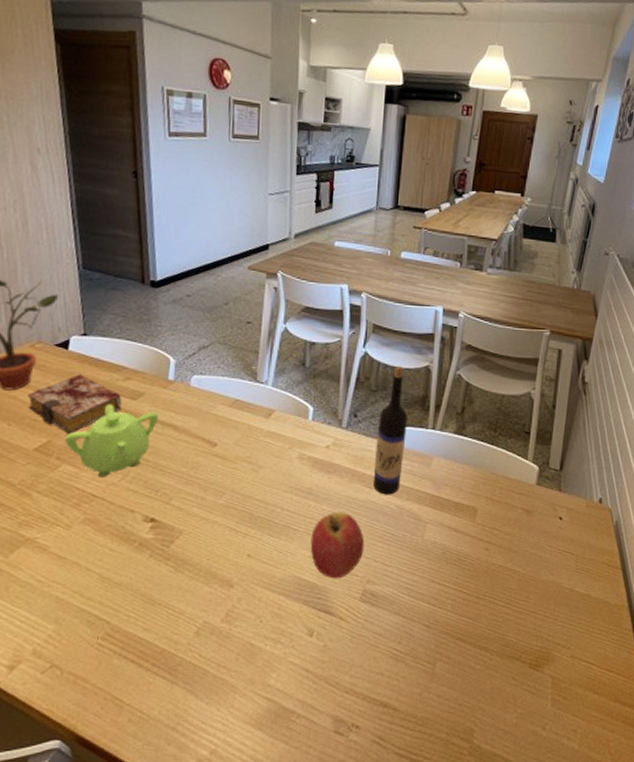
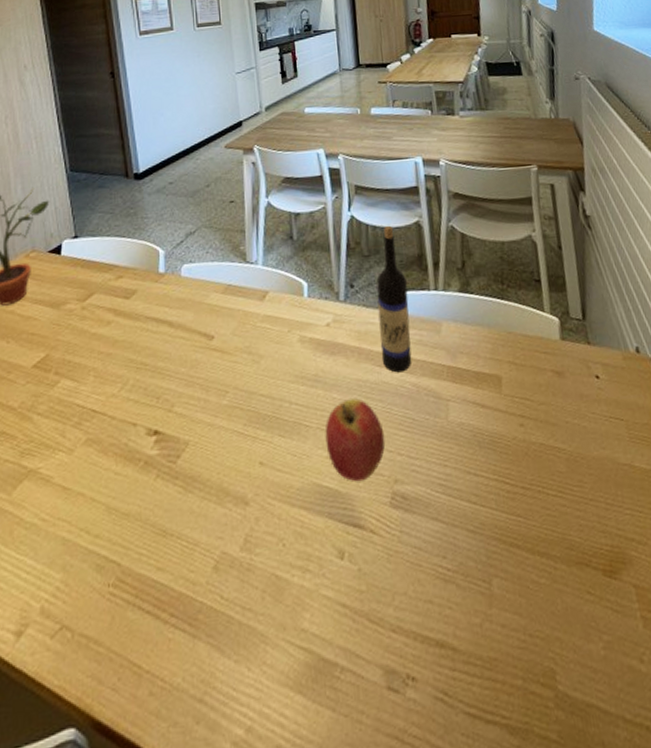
book: present [26,374,122,434] -> none [23,278,116,345]
teapot: present [64,404,159,477] -> none [62,306,153,389]

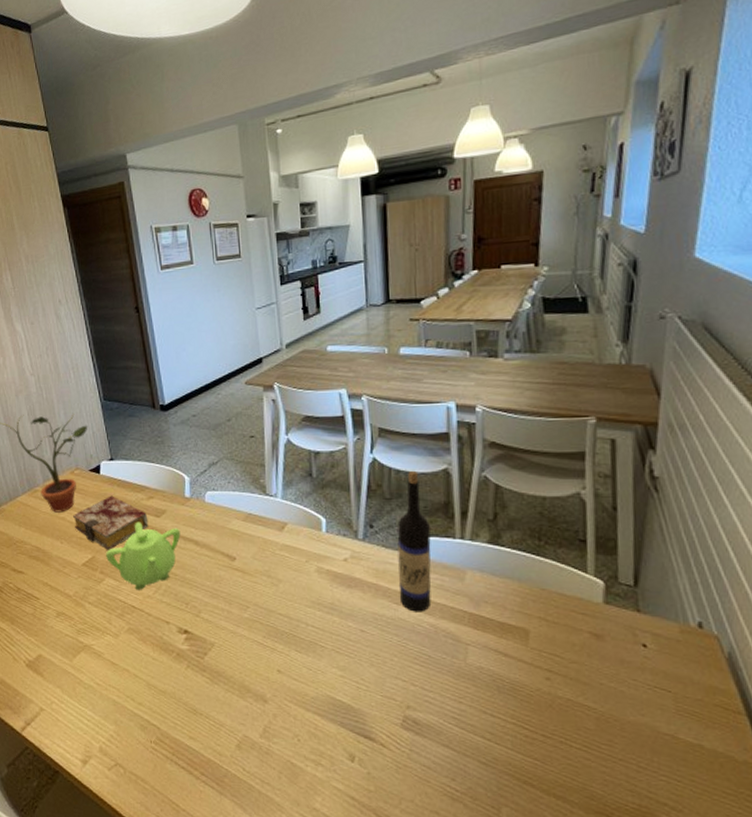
book: none [23,278,116,345] -> present [72,495,149,550]
teapot: none [62,306,153,389] -> present [105,521,181,590]
apple: present [325,398,385,482] -> none [339,629,399,702]

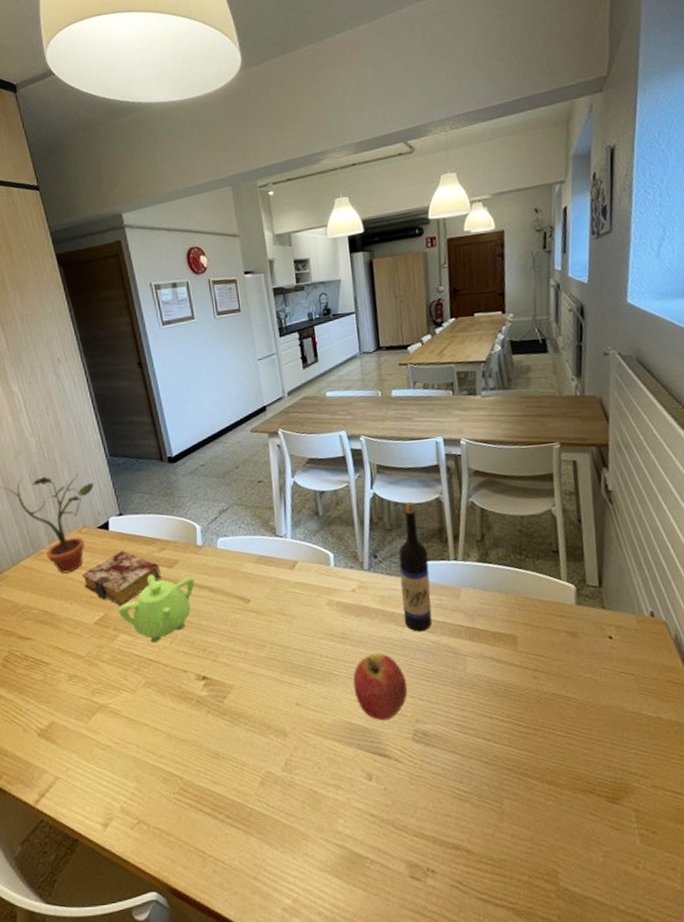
apple: none [339,629,399,702] -> present [353,653,408,721]

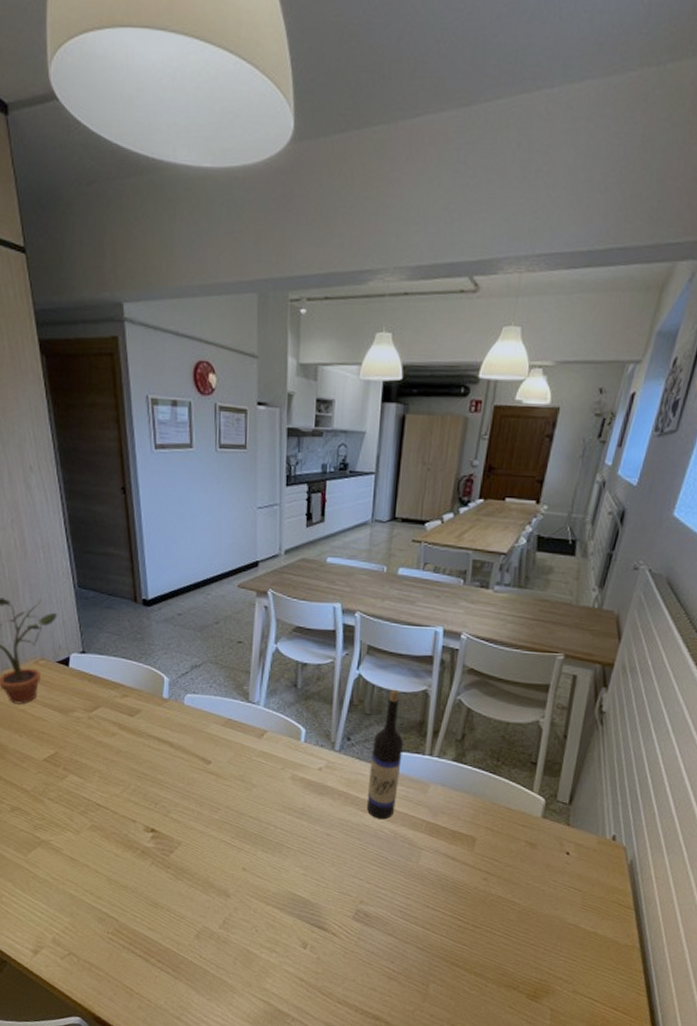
book: present [81,550,162,606] -> none [34,690,121,747]
teapot: present [118,574,195,643] -> none [70,719,155,788]
apple: present [353,653,408,721] -> none [303,833,358,897]

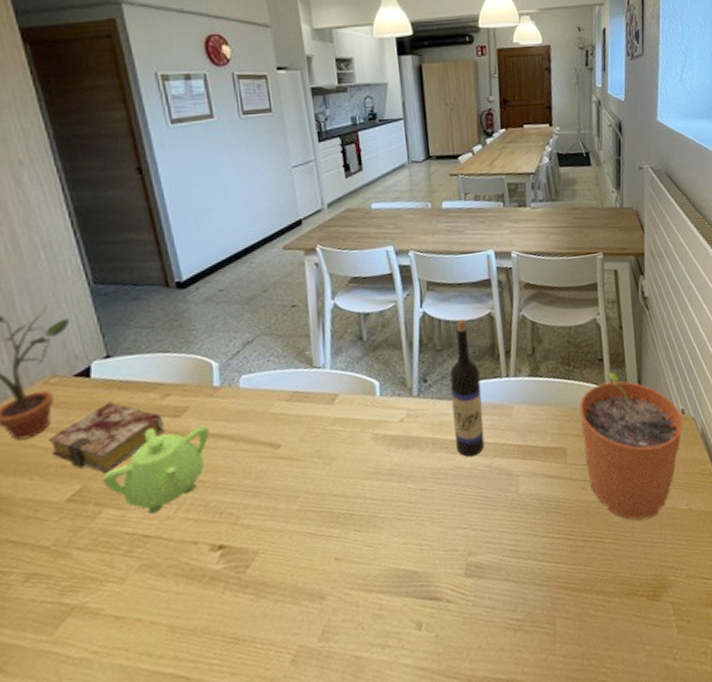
book: none [34,690,121,747] -> present [47,402,165,473]
teapot: none [70,719,155,788] -> present [101,425,210,514]
plant pot: none [492,778,612,928] -> present [579,371,683,520]

